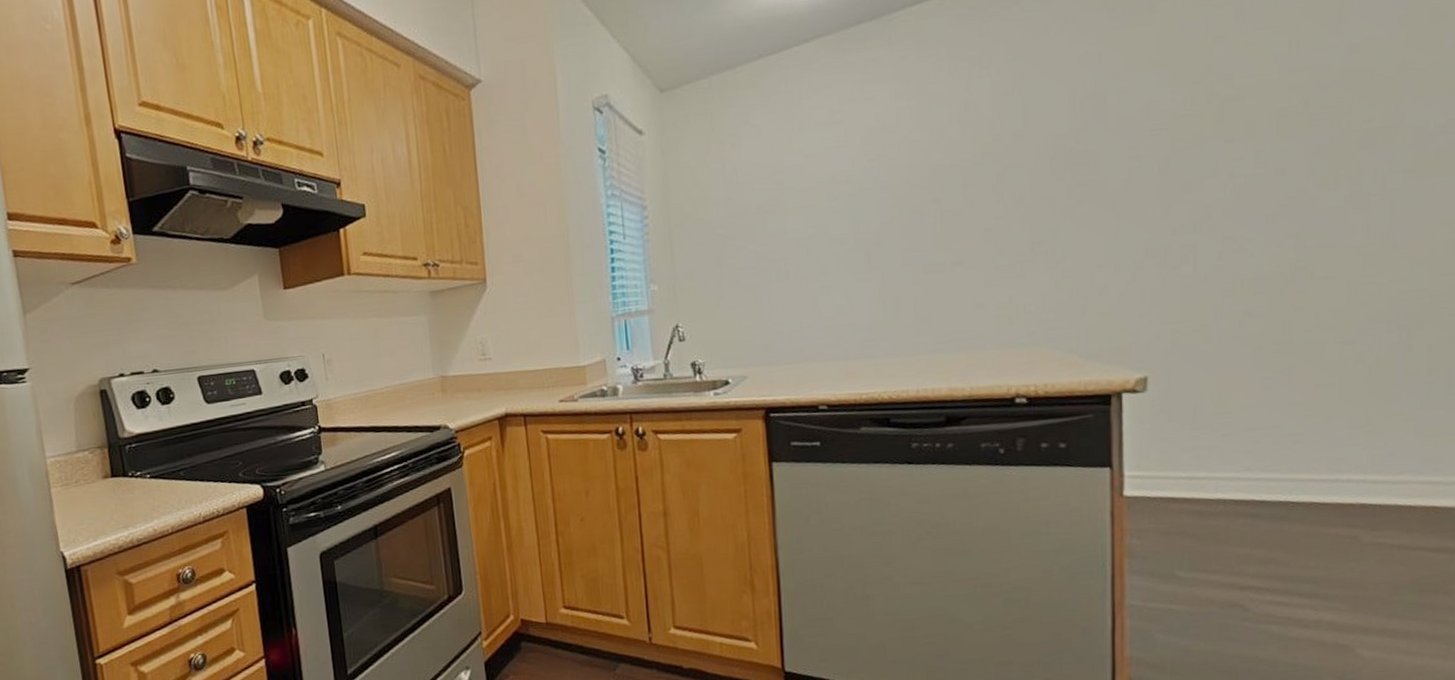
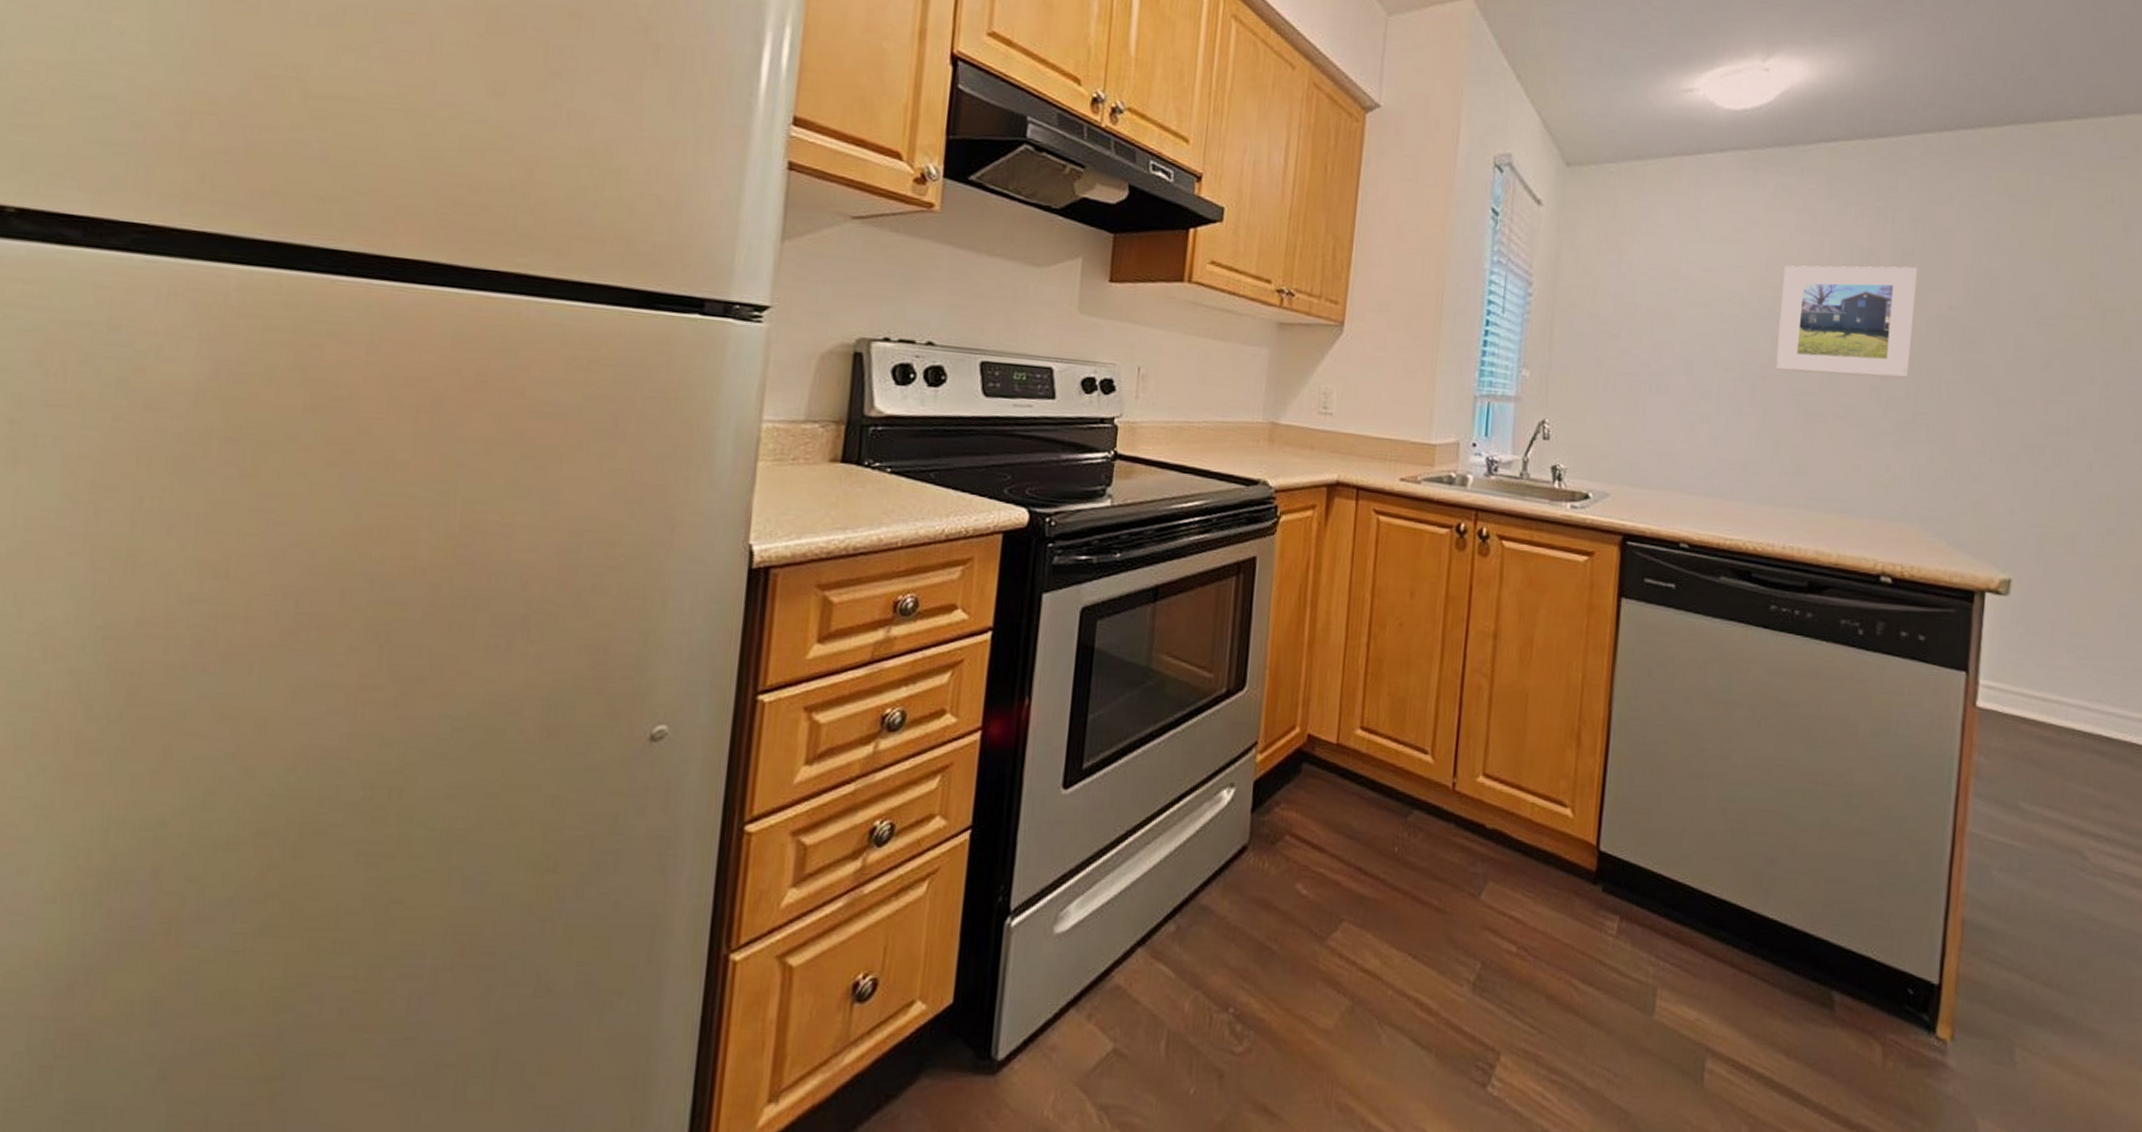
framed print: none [884,105,1022,234] -> present [1775,265,1918,378]

